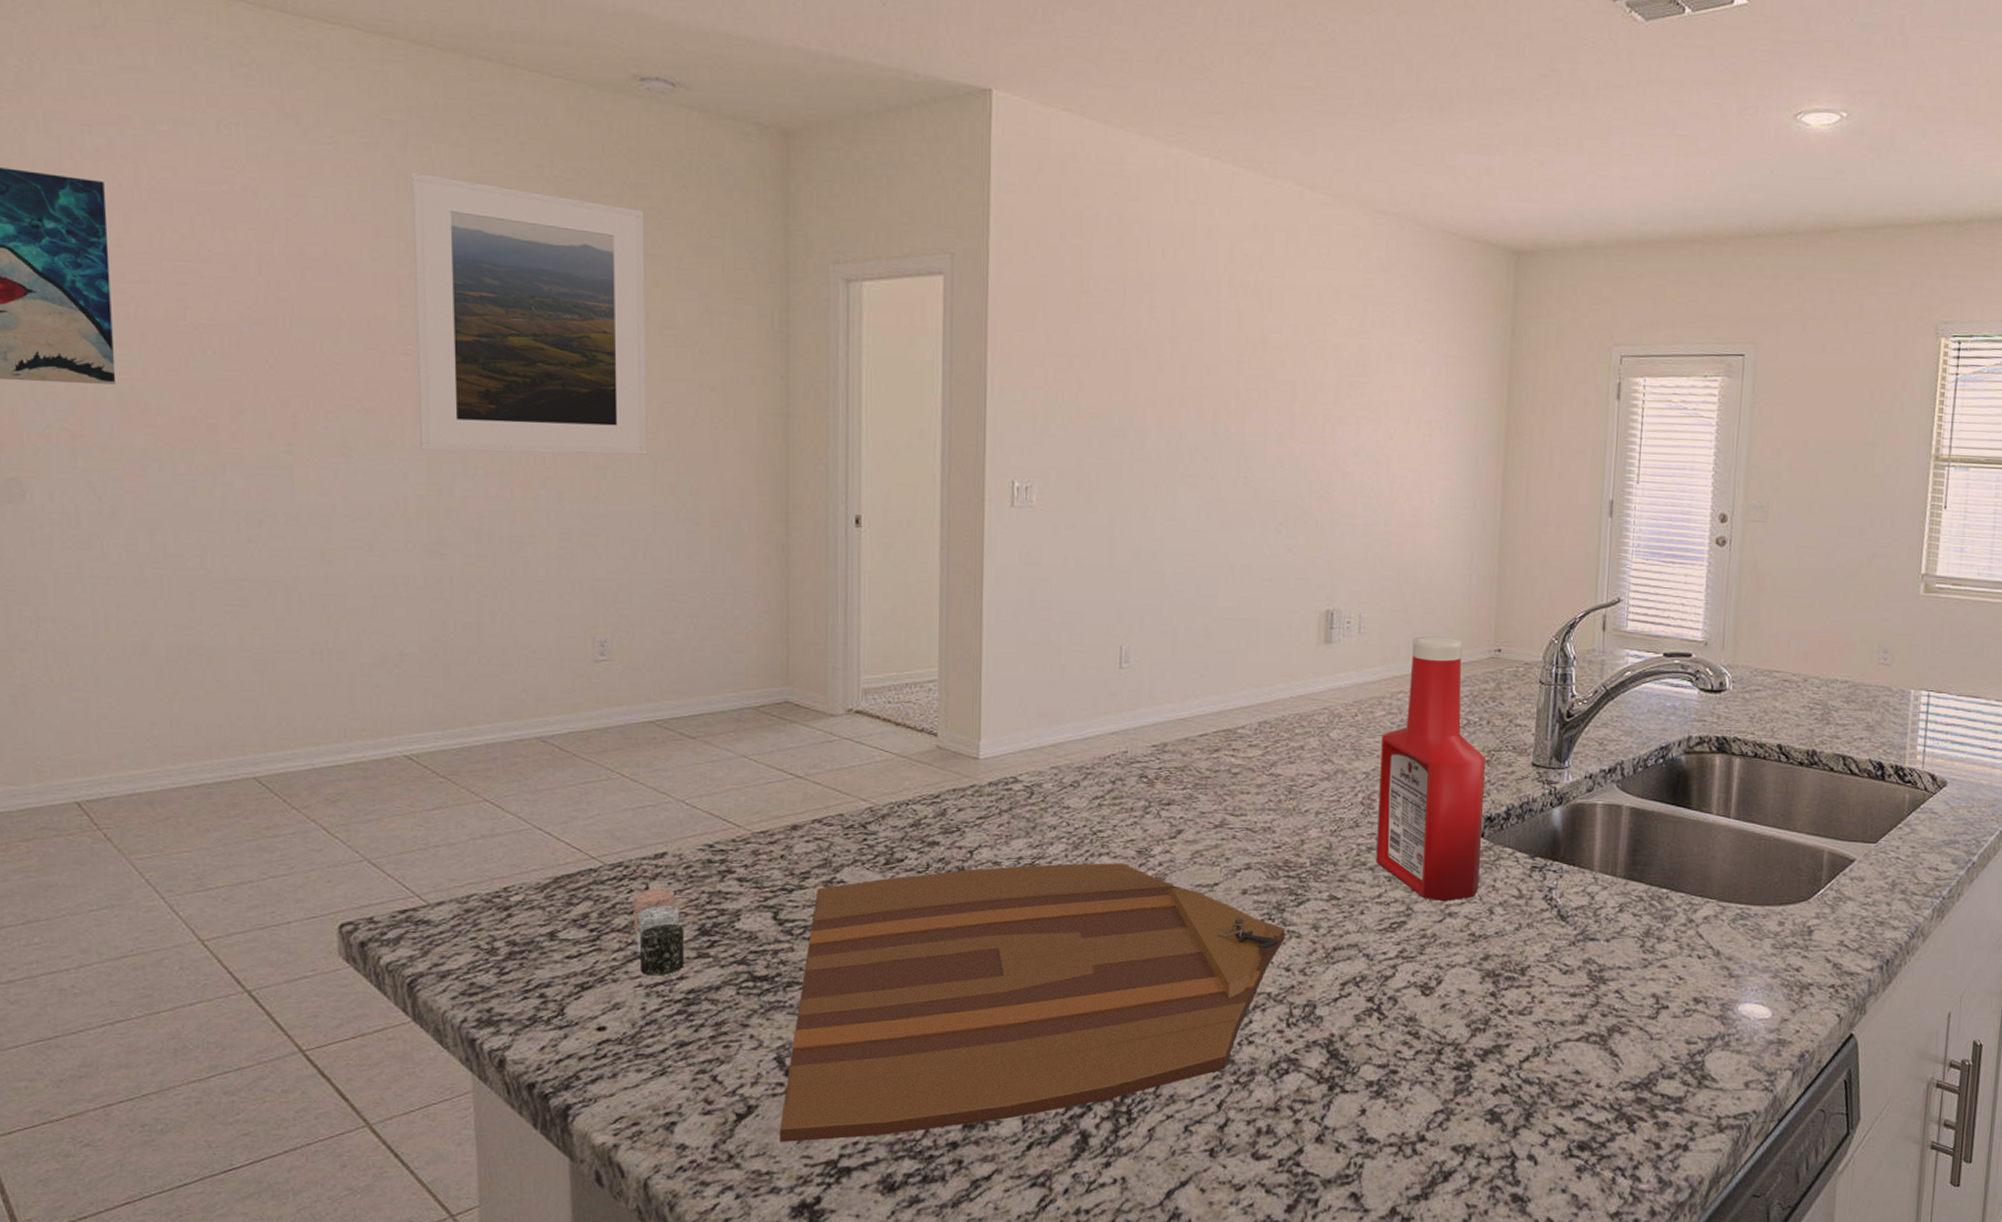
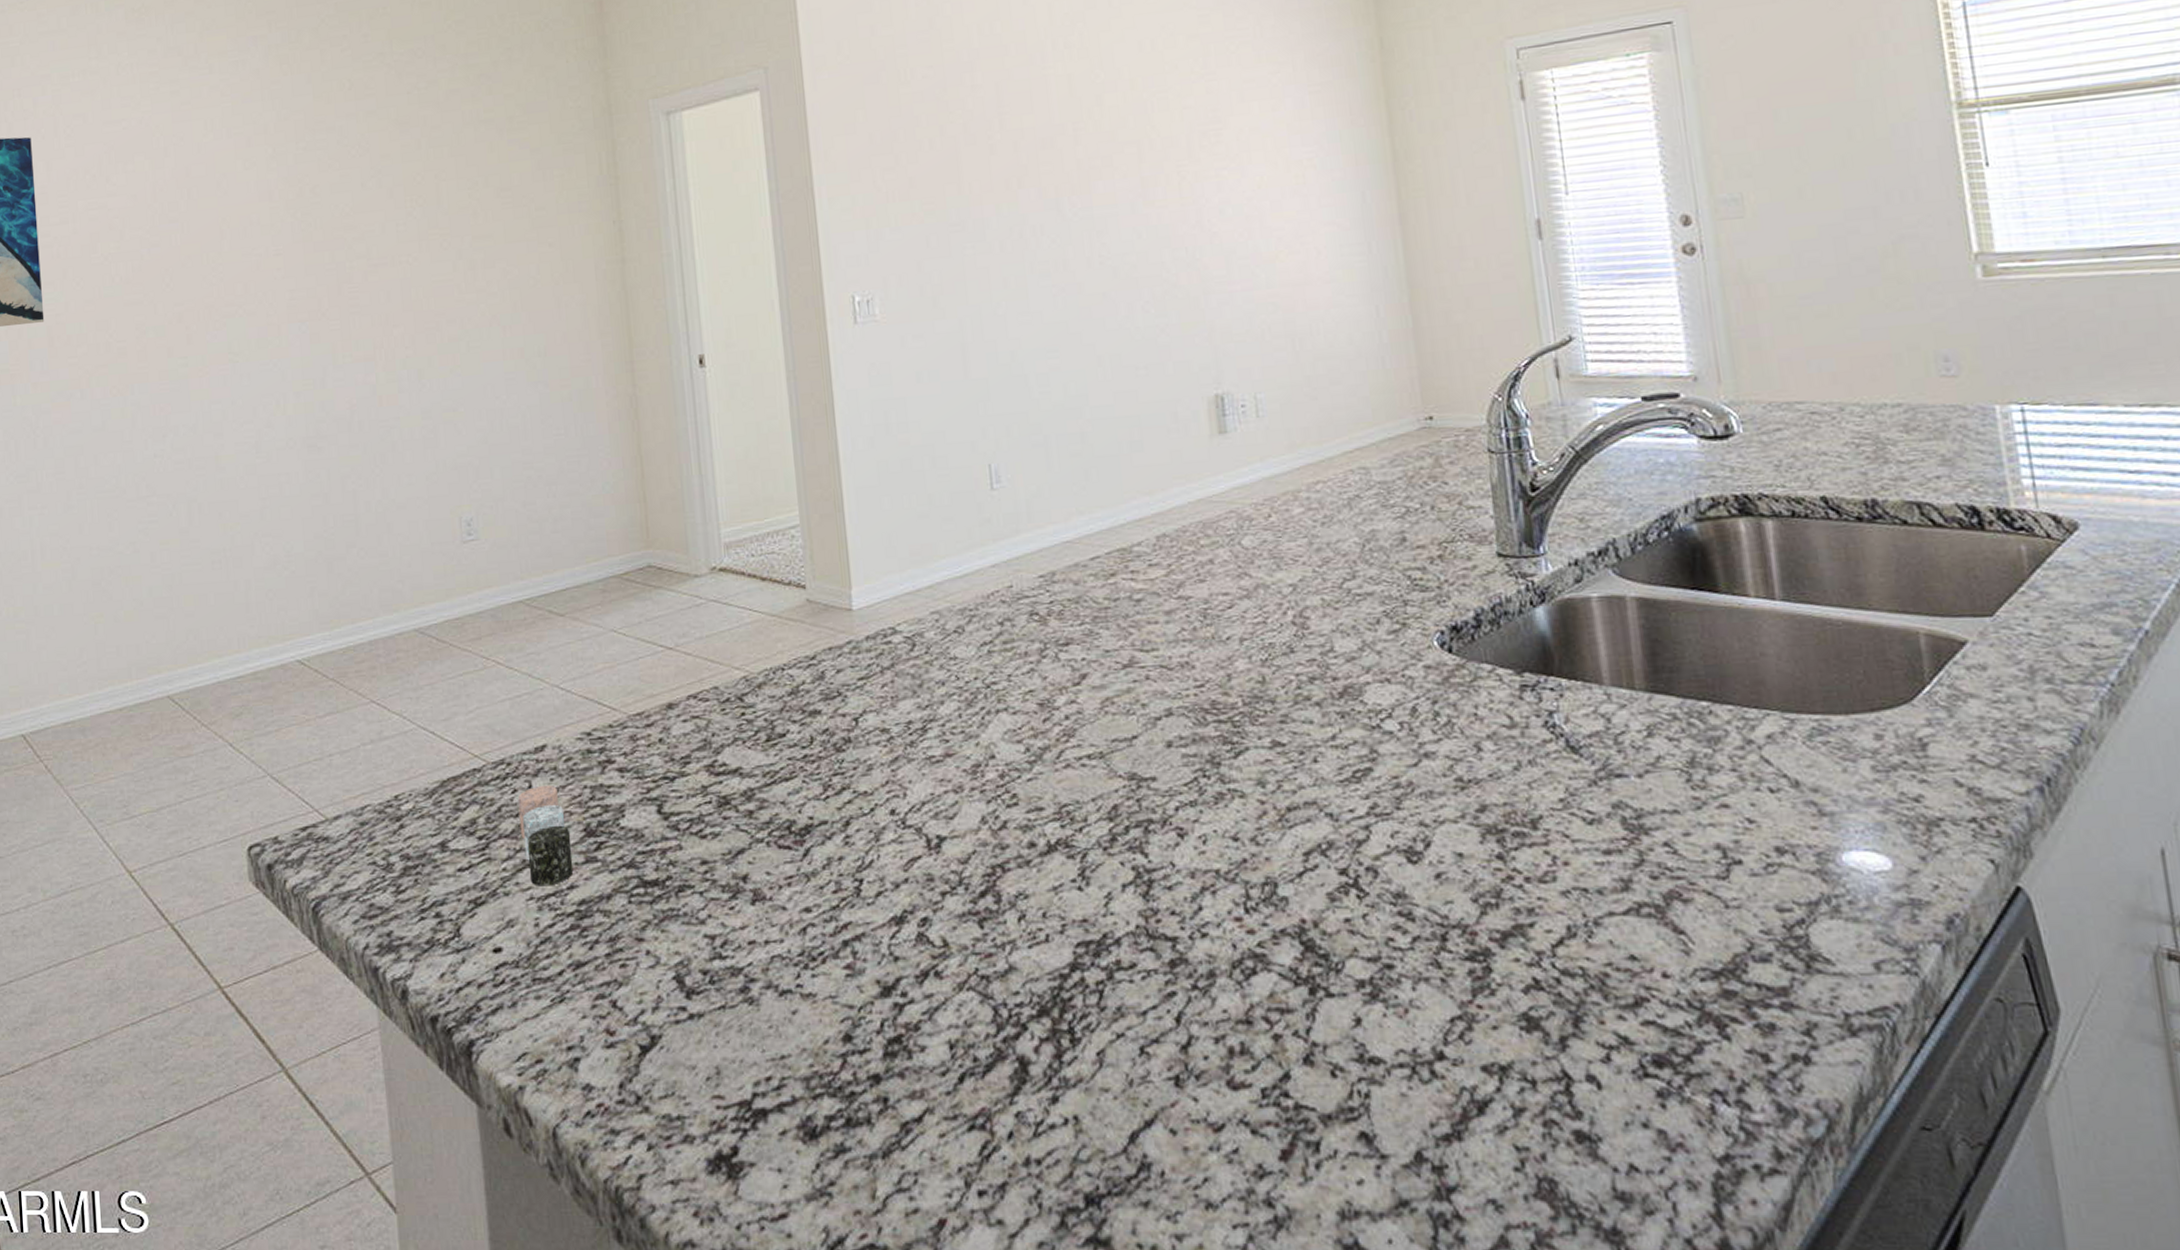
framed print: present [410,172,647,455] -> none [273,78,496,346]
cutting board: present [780,863,1286,1142] -> none [686,720,1227,1079]
ketchup bottle: present [1376,636,1485,901] -> none [1304,409,1457,739]

